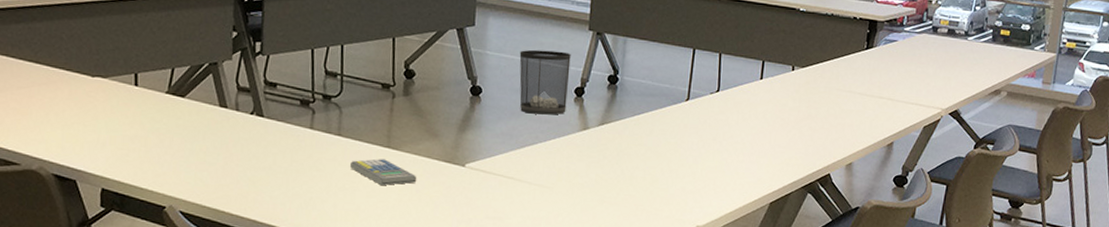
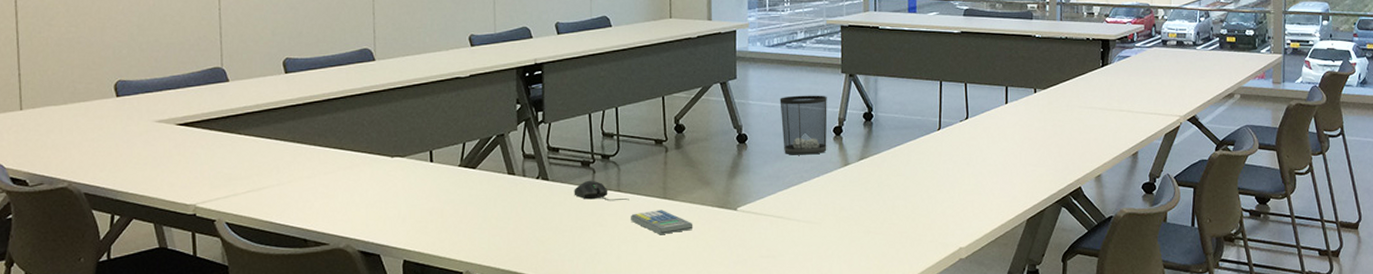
computer mouse: none [290,120,350,147] -> present [574,180,629,201]

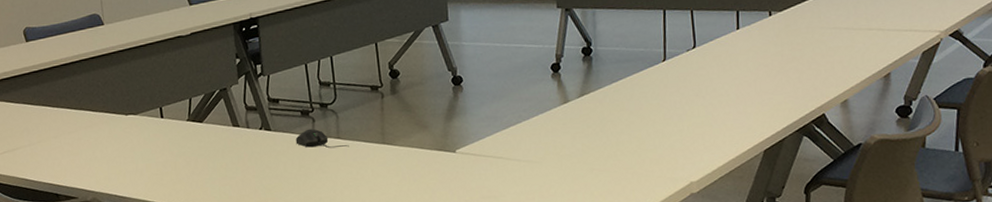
calculator: present [631,210,693,234] -> none [352,155,413,179]
waste bin: present [779,95,828,155] -> none [493,32,545,95]

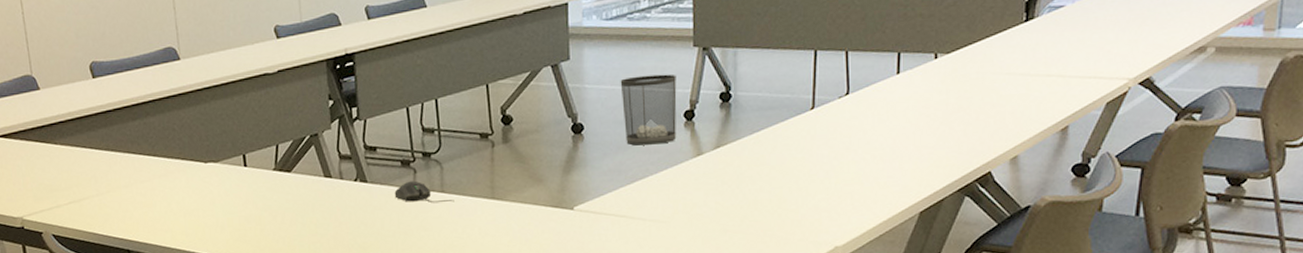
waste bin: none [493,32,545,95] -> present [620,74,677,146]

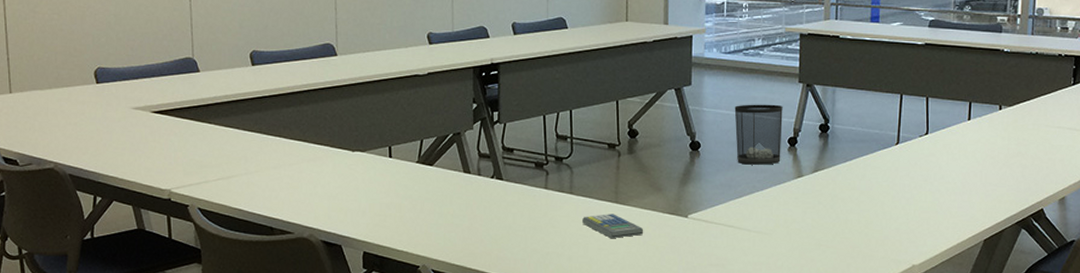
computer mouse: present [394,180,454,204] -> none [527,181,581,204]
calculator: none [457,211,526,238] -> present [582,214,644,238]

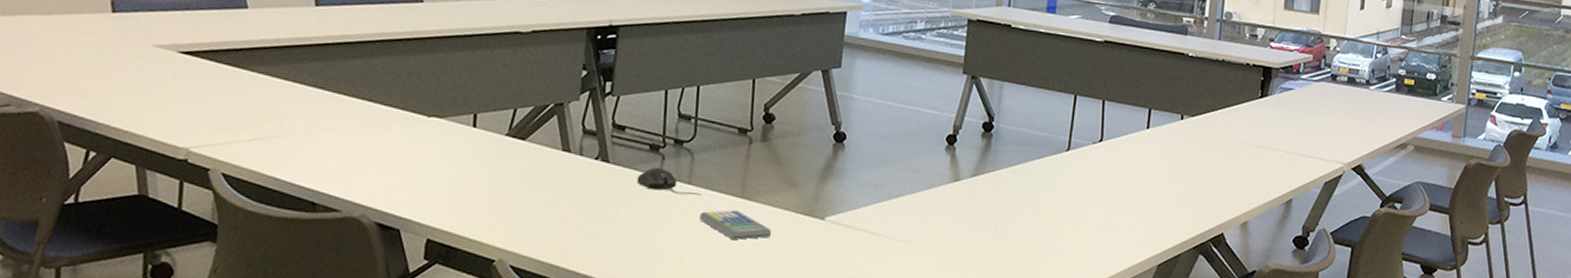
computer mouse: none [527,181,581,204] -> present [636,167,701,196]
waste bin: present [734,104,783,165] -> none [886,93,943,165]

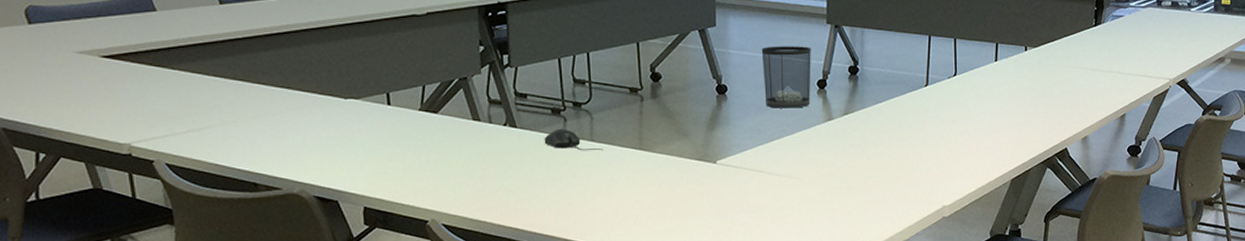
calculator: present [700,210,772,240] -> none [605,161,671,186]
waste bin: none [886,93,943,165] -> present [761,46,811,108]

